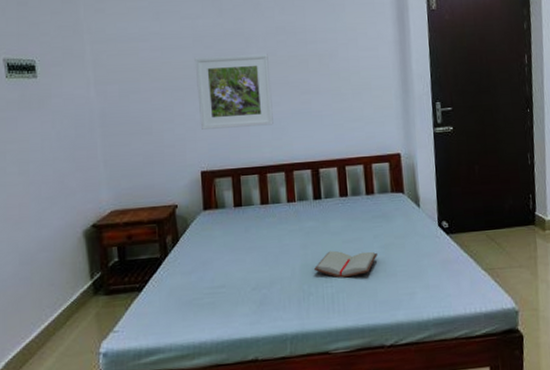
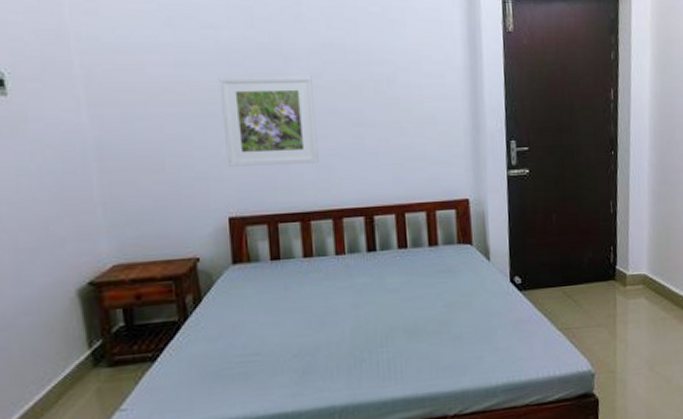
paperback book: present [313,250,377,278] -> none [366,310,441,342]

